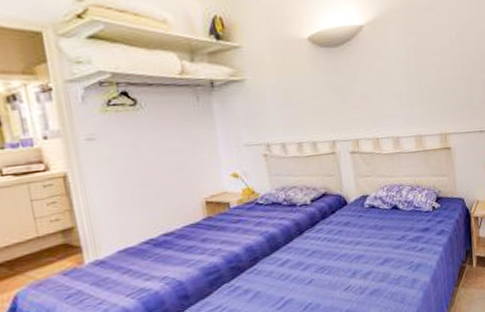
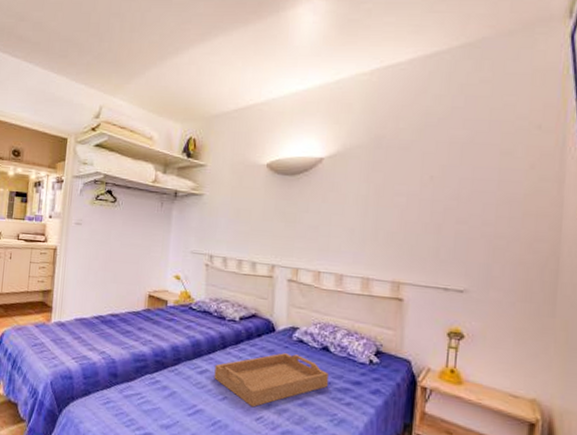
serving tray: none [295,220,402,280] -> present [214,353,328,407]

